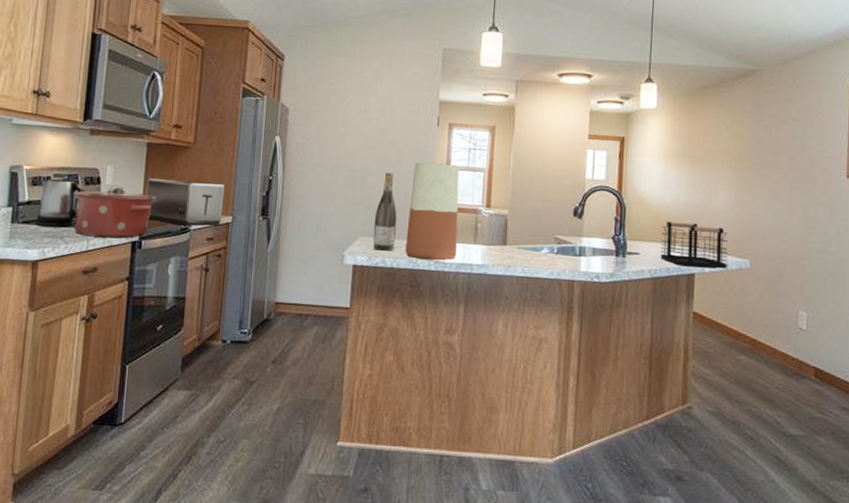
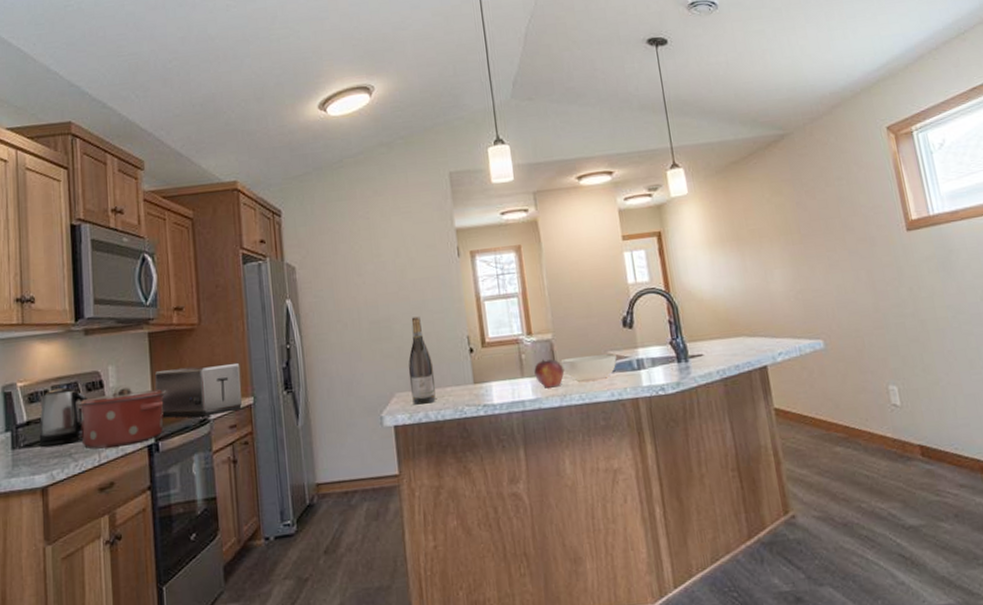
vase: present [405,162,460,260] -> none [441,294,506,406]
fruit: none [486,231,512,258] -> present [534,359,564,388]
bowl: none [511,234,563,259] -> present [560,354,618,383]
dish rack: present [660,221,728,269] -> none [720,310,801,360]

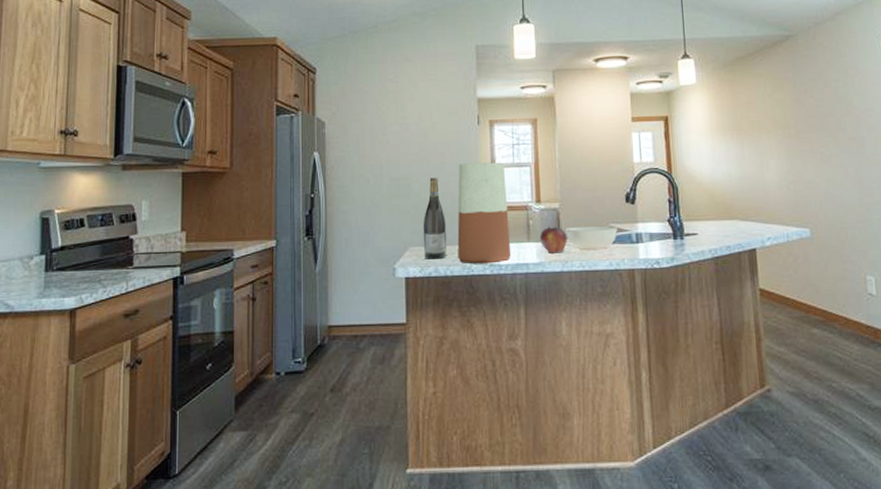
kettle: present [39,387,88,448] -> none [71,218,120,273]
casserole: present [75,385,167,449] -> none [108,220,196,278]
toaster: present [154,362,242,418] -> none [184,206,266,256]
vase: none [441,294,506,406] -> present [457,162,512,263]

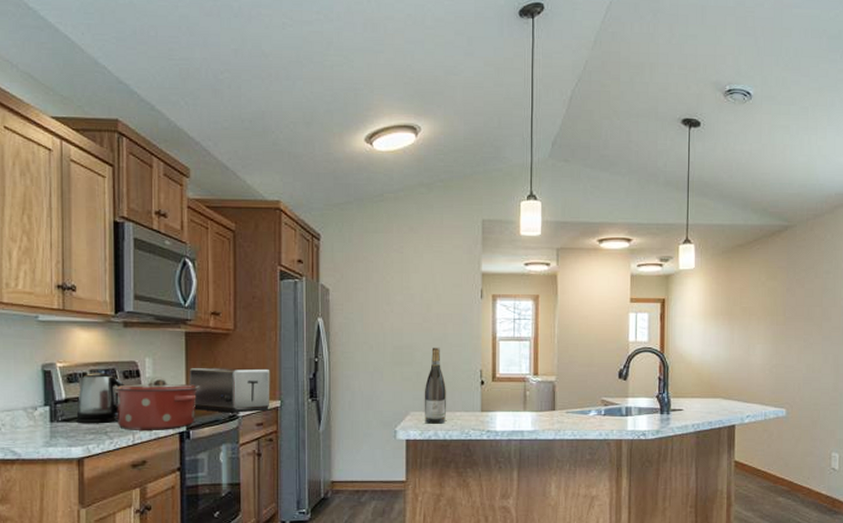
kettle: none [71,218,120,273] -> present [76,373,124,424]
casserole: none [108,220,196,278] -> present [113,377,200,430]
toaster: none [184,206,266,256] -> present [189,367,270,414]
vase: present [457,162,512,263] -> none [457,335,508,429]
fruit: present [540,226,567,254] -> none [536,397,561,423]
bowl: present [565,225,618,251] -> none [560,399,610,421]

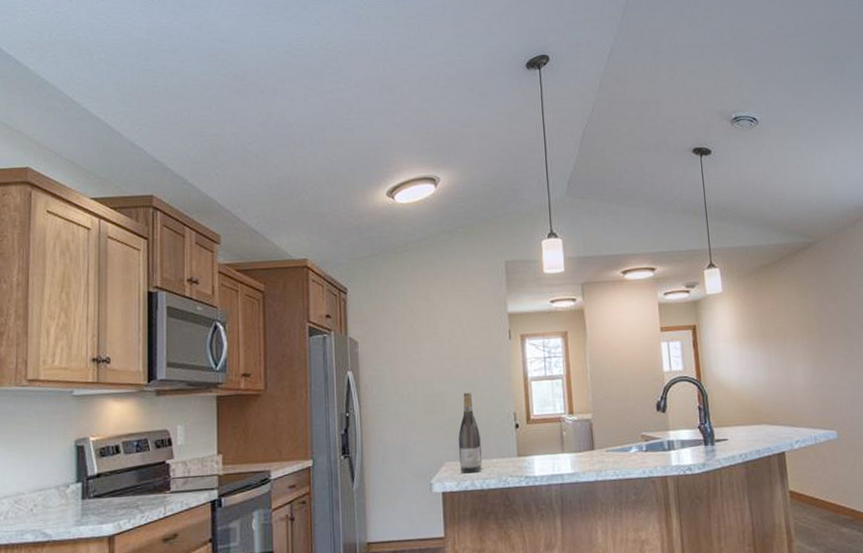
kettle: present [76,373,124,424] -> none [108,444,156,499]
casserole: present [113,377,200,430] -> none [144,444,232,502]
toaster: present [189,367,270,414] -> none [220,427,302,478]

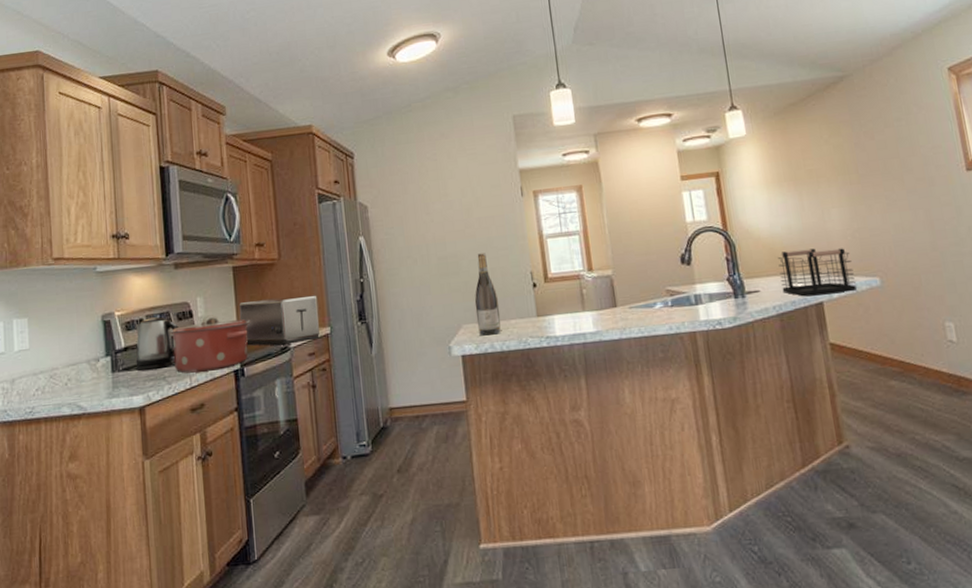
kettle: none [108,444,156,499] -> present [135,317,179,371]
casserole: none [144,444,232,502] -> present [168,315,251,373]
toaster: none [220,427,302,478] -> present [239,295,320,346]
dish rack: none [745,401,816,446] -> present [777,248,857,297]

